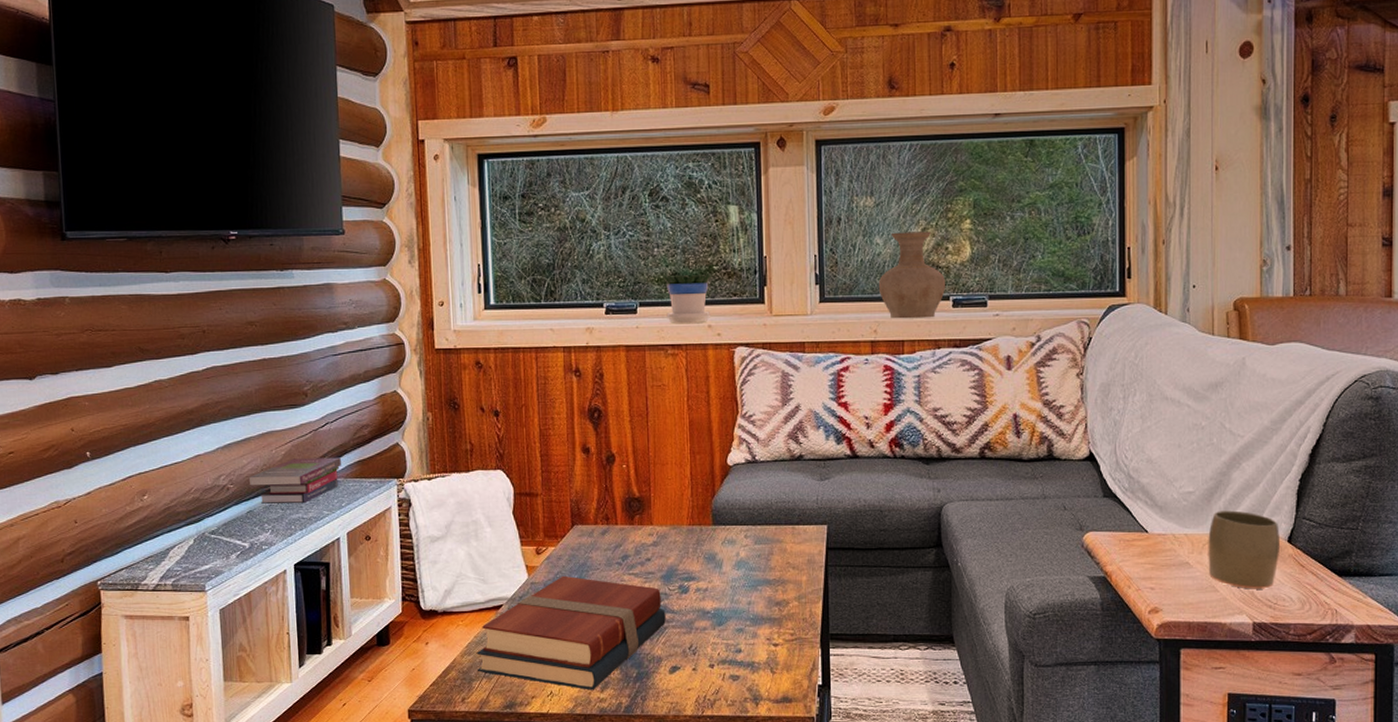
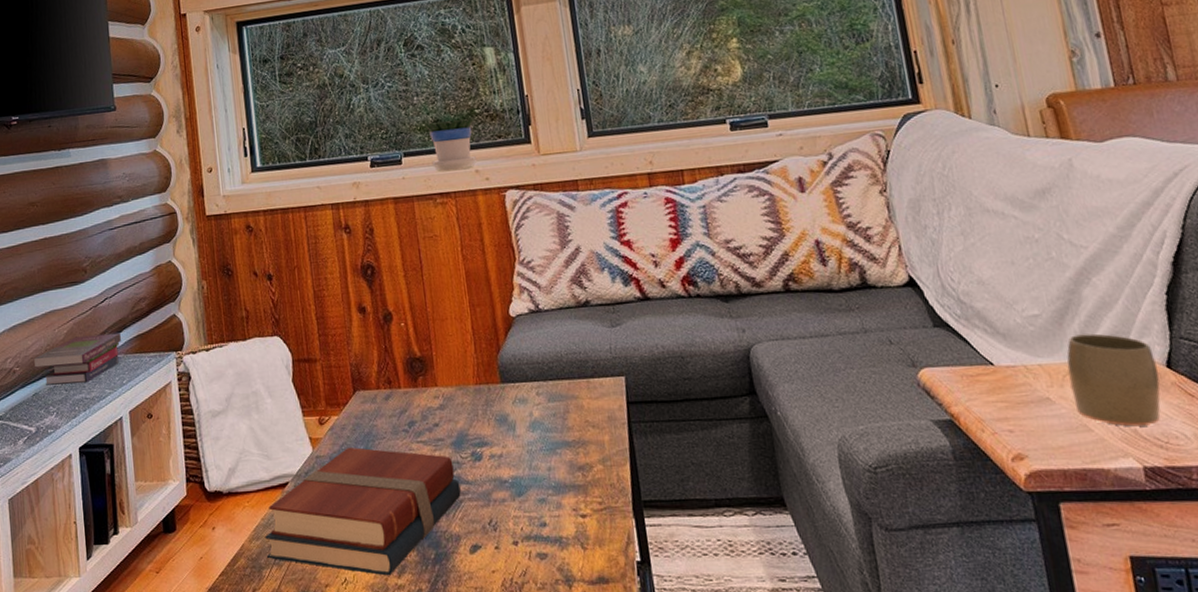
vase: present [878,231,946,319] -> none [647,54,721,149]

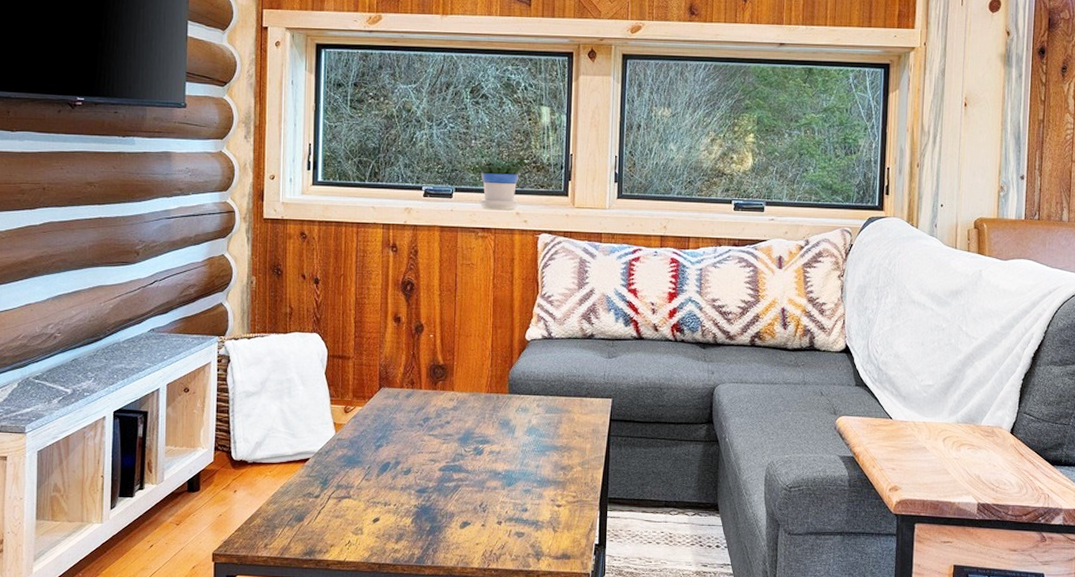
books: present [34,333,121,385] -> none [77,312,166,355]
books: present [265,447,461,576] -> none [282,433,460,541]
mug: present [1066,333,1161,427] -> none [942,403,1004,474]

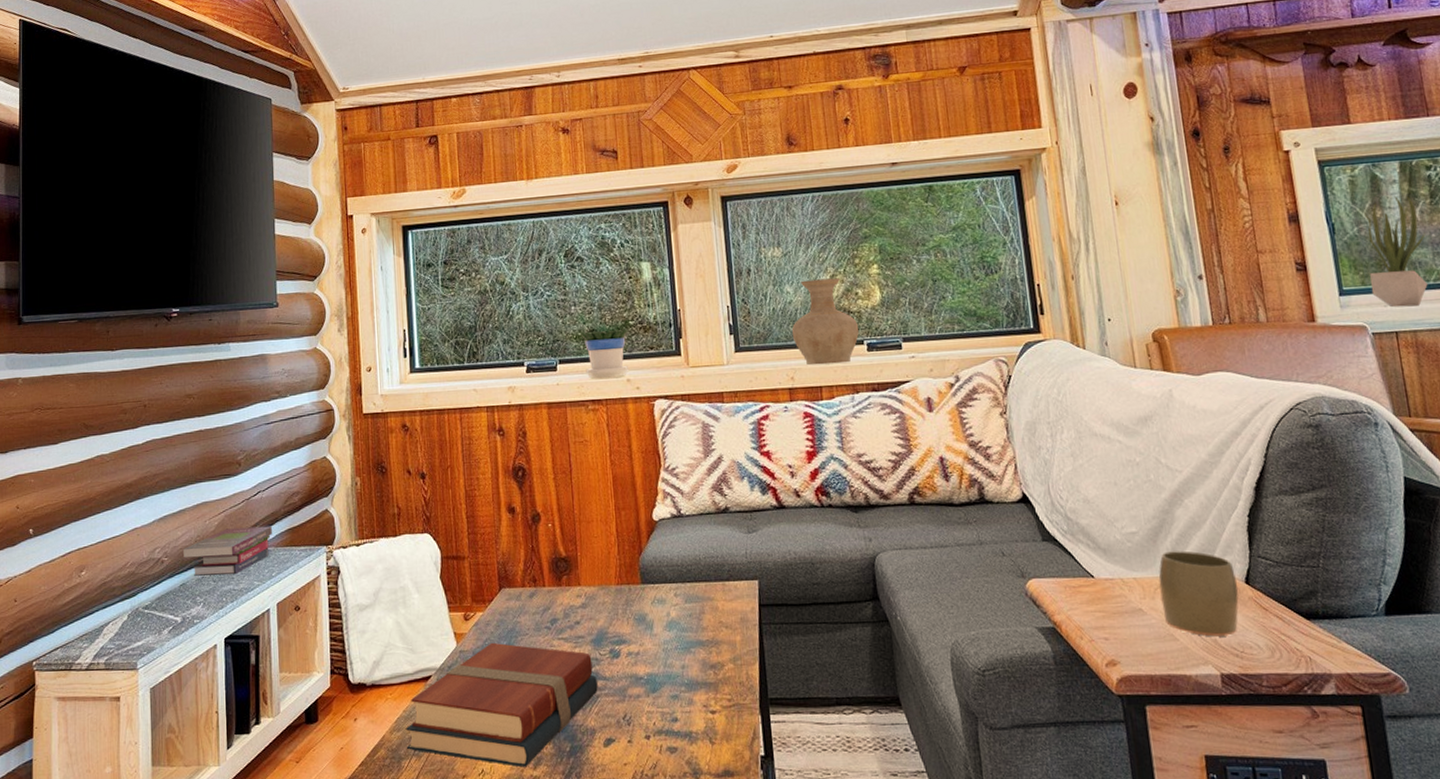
books: none [77,312,166,355] -> present [183,526,272,576]
books: none [282,433,460,541] -> present [406,642,598,768]
vase: none [670,141,730,219] -> present [791,278,859,366]
mug: none [942,403,1004,474] -> present [1158,551,1239,637]

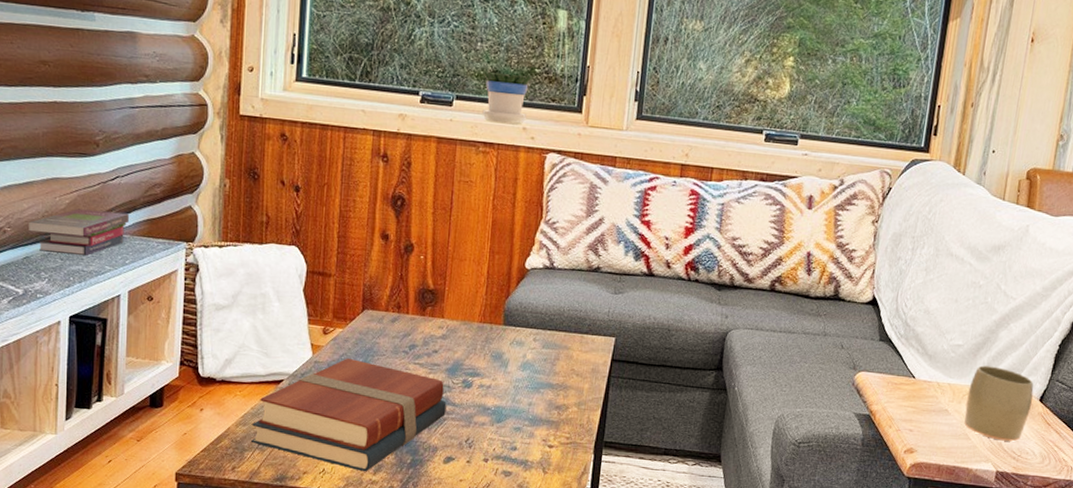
vase: present [791,278,859,366] -> none [695,60,762,149]

